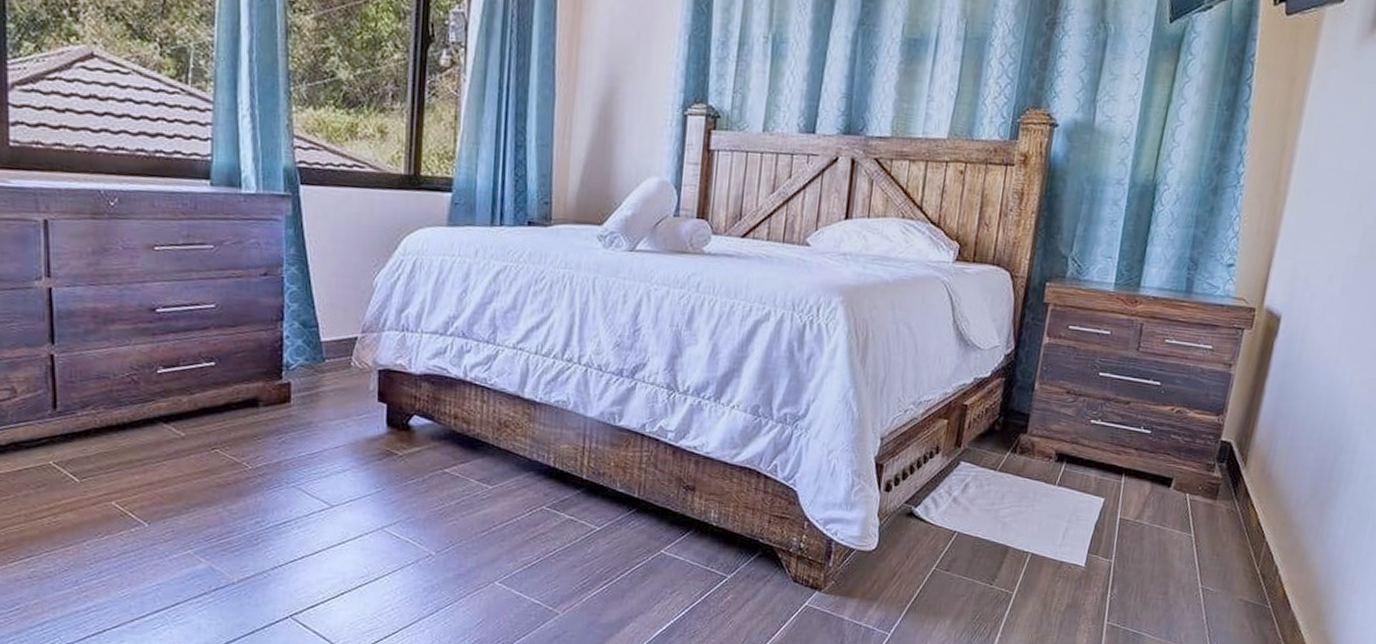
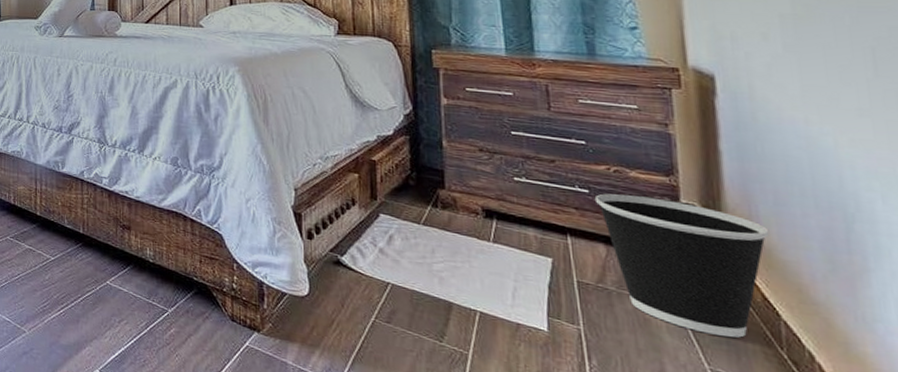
wastebasket: none [1153,434,1280,559] -> present [594,193,770,338]

